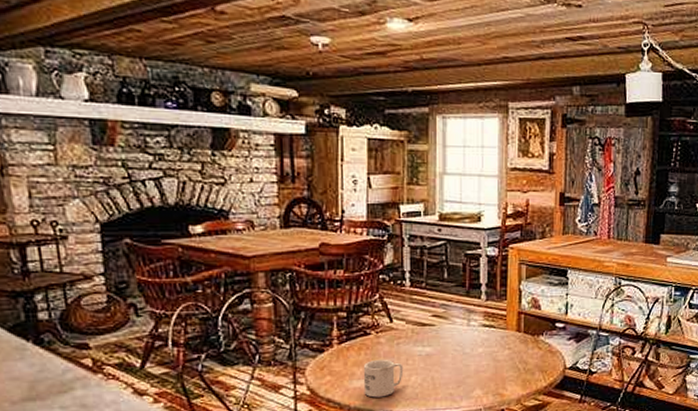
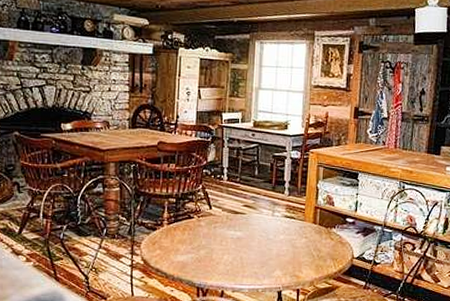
mug: present [363,359,404,398] -> none [185,239,218,271]

